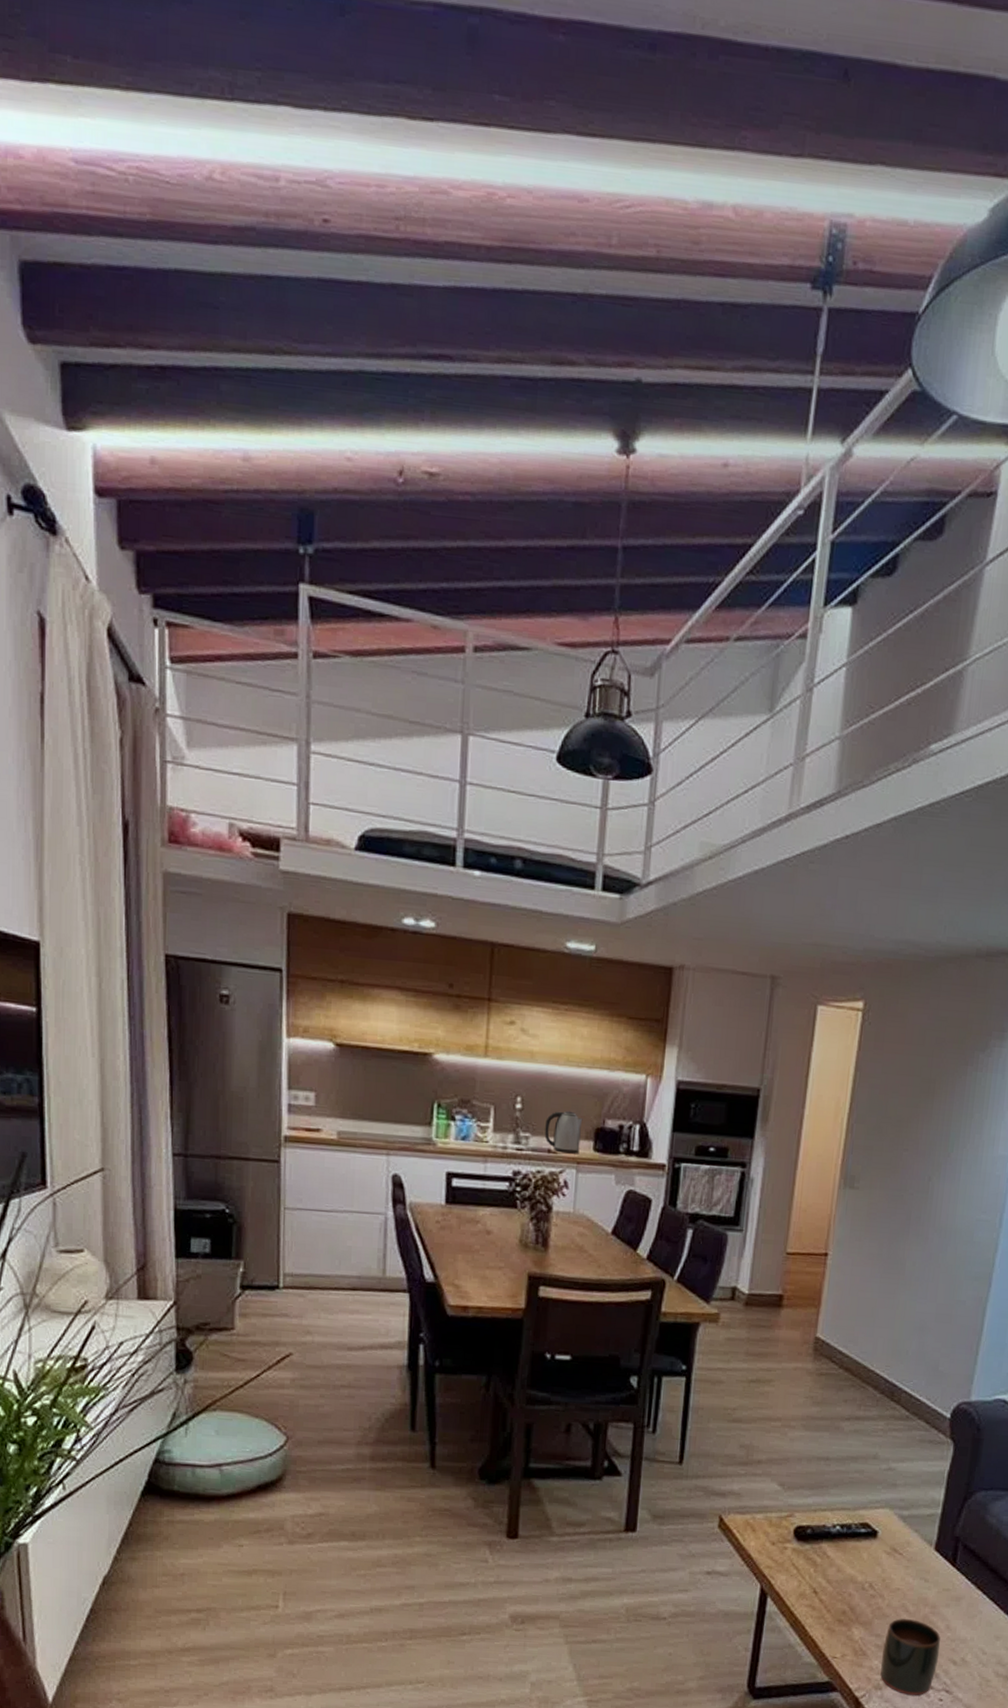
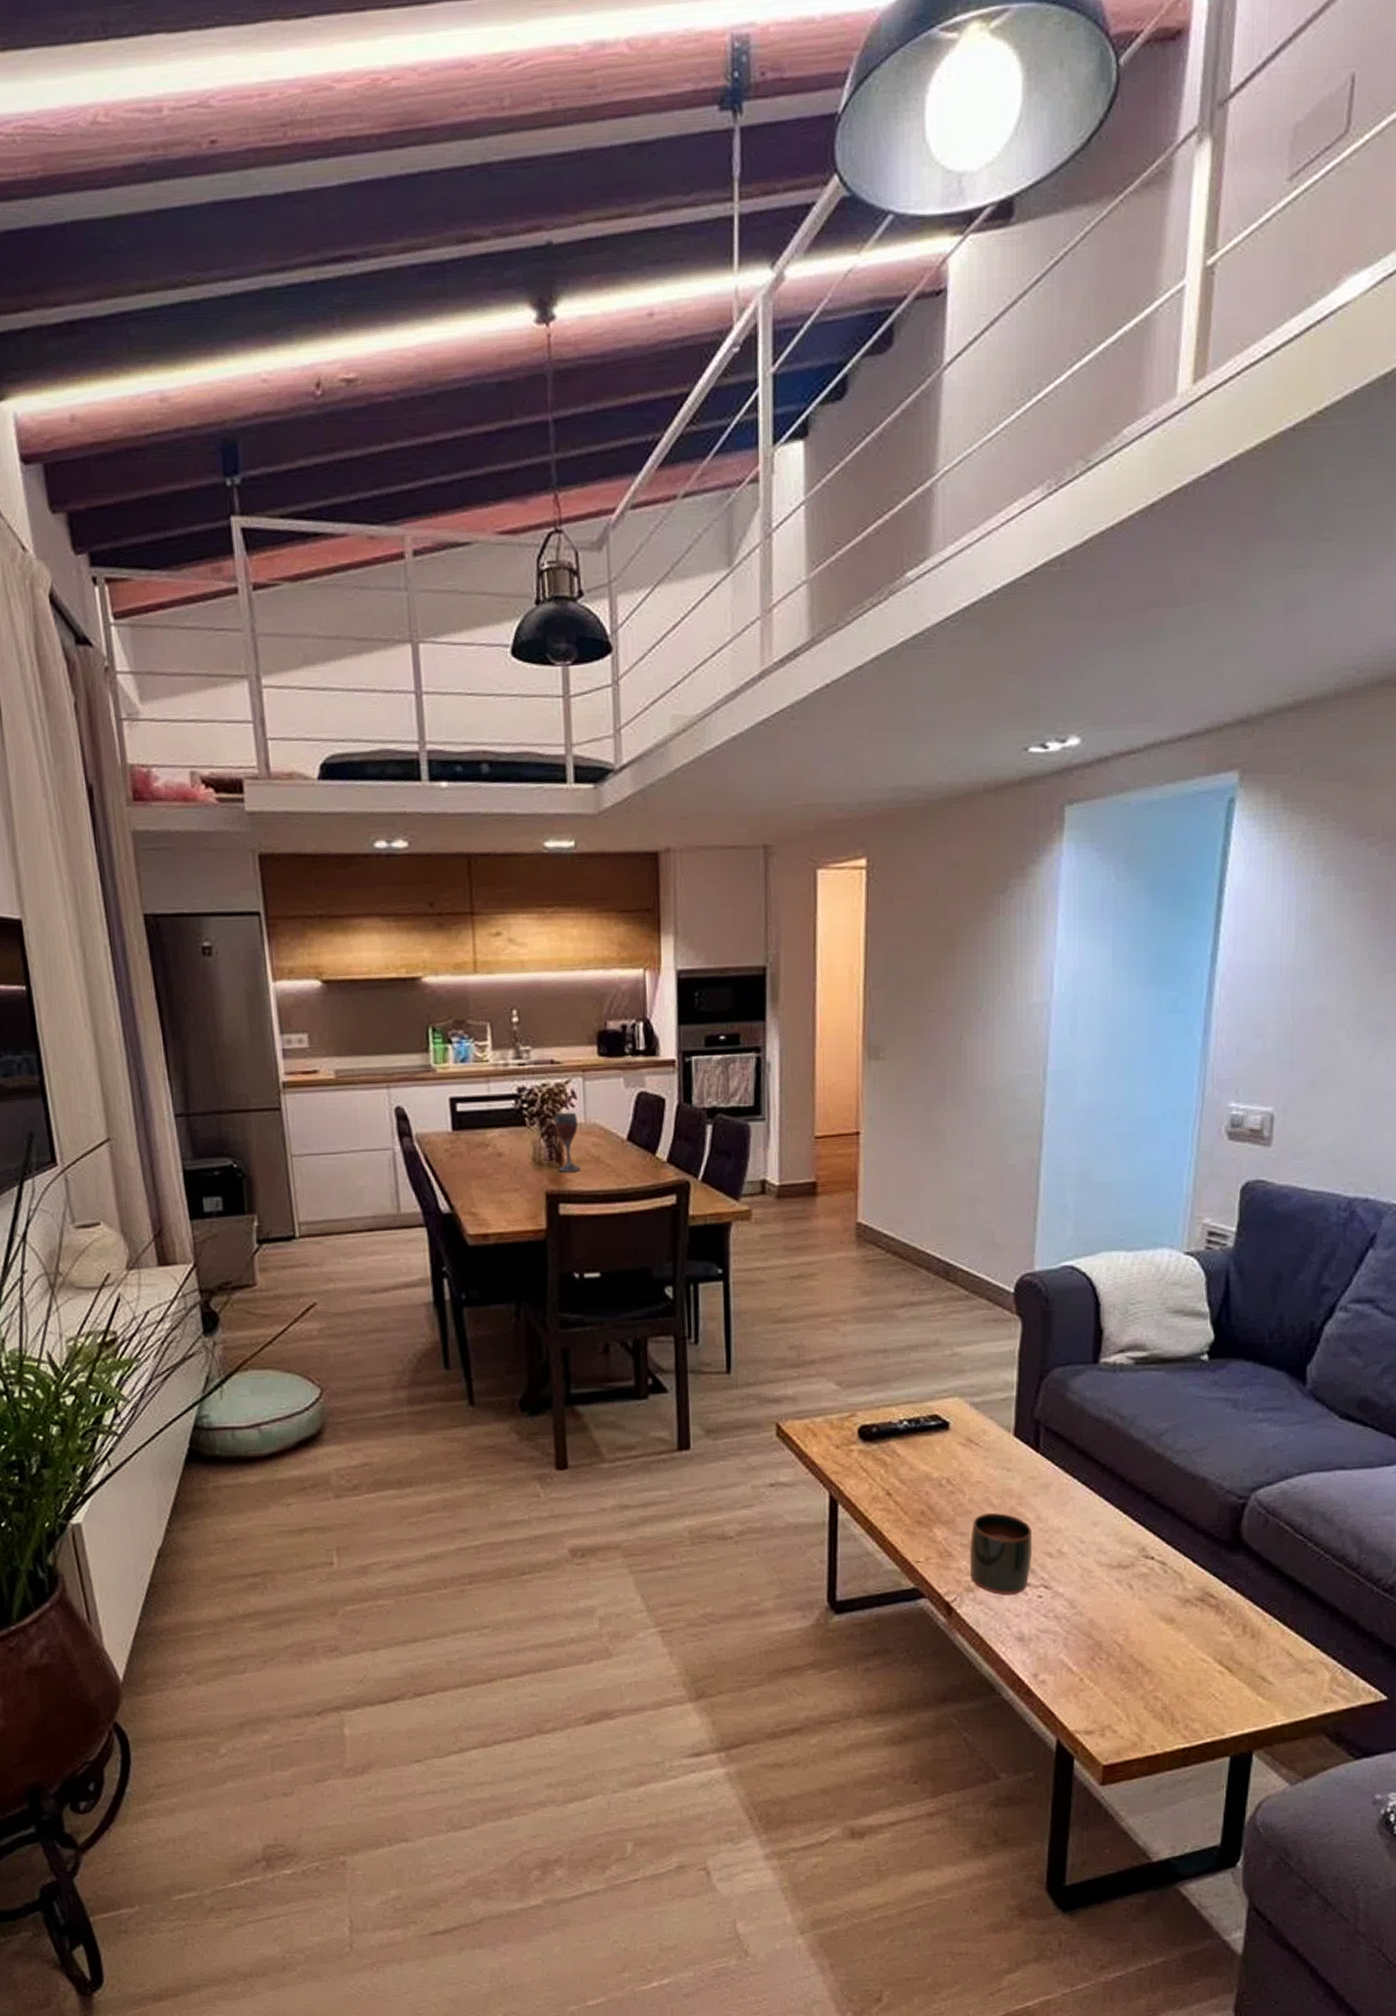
cup: none [543,1200,567,1258] -> present [554,1112,581,1172]
kettle: present [544,1110,583,1154] -> none [545,1017,584,1062]

